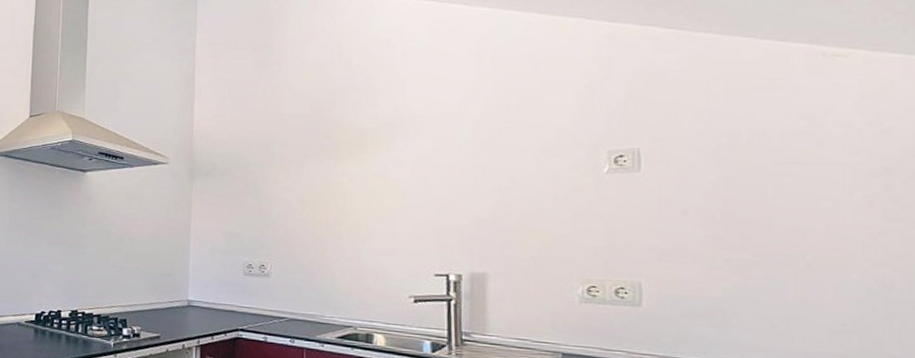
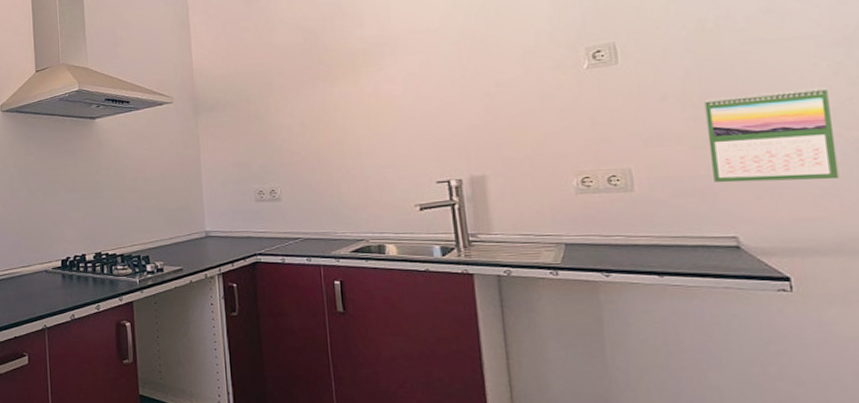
calendar: none [726,216,862,317] -> present [704,87,839,183]

